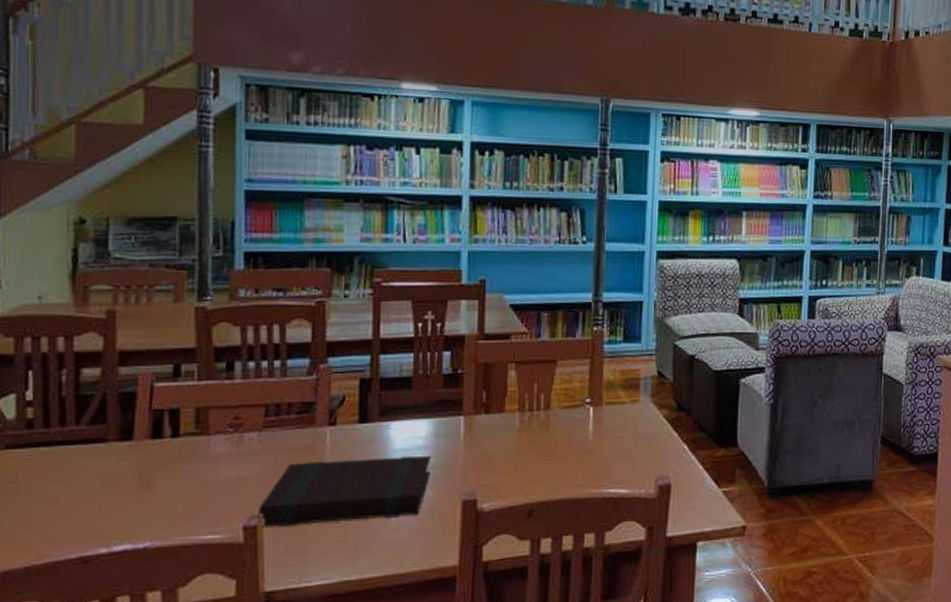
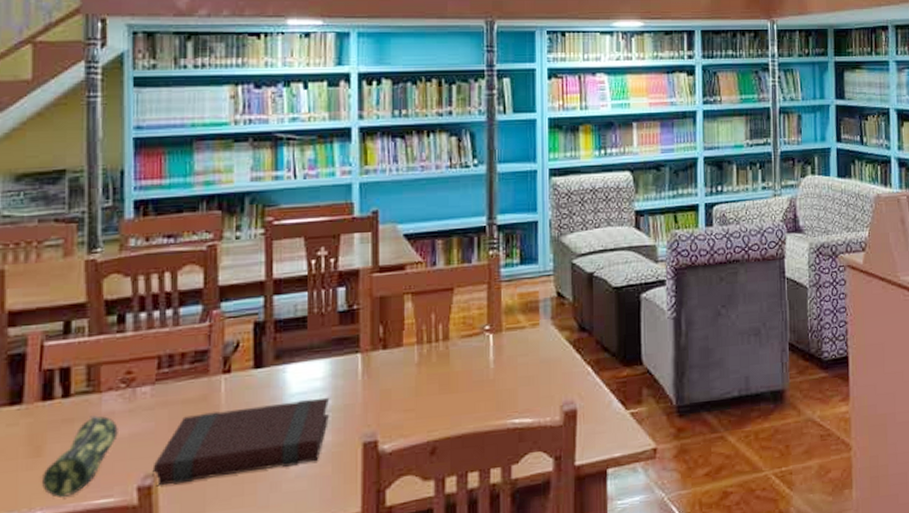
pencil case: none [152,456,226,531] -> present [42,416,118,498]

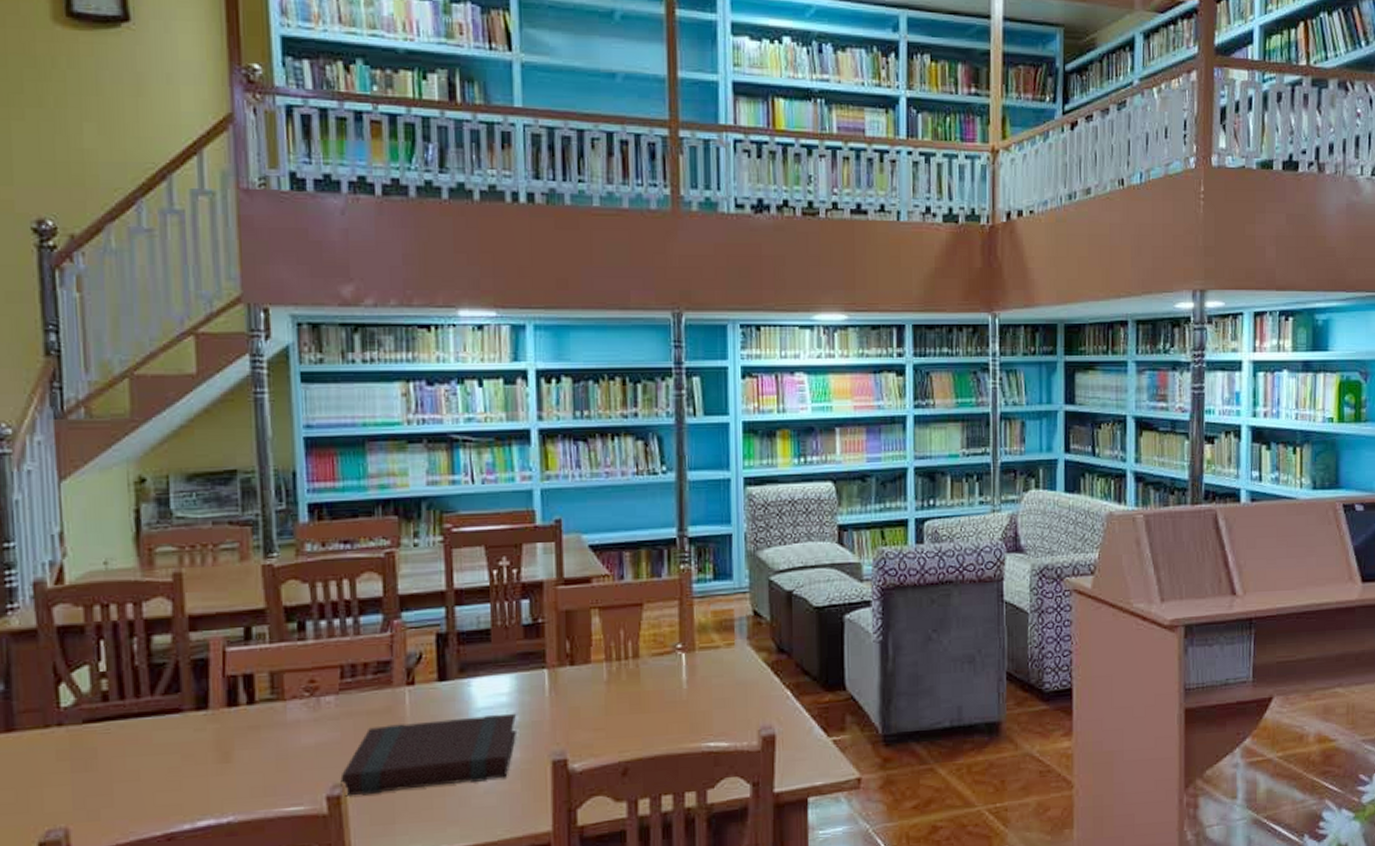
pencil case: present [42,416,118,498] -> none [233,723,305,803]

